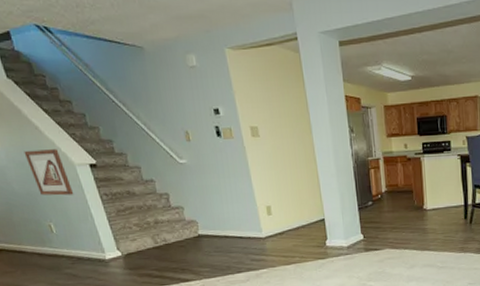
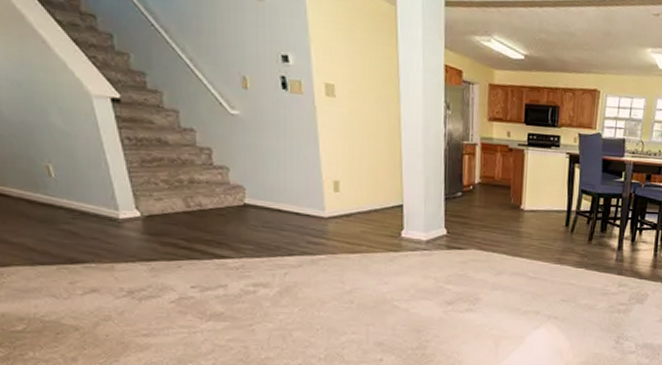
picture frame: present [23,149,74,196] -> none [22,68,86,133]

